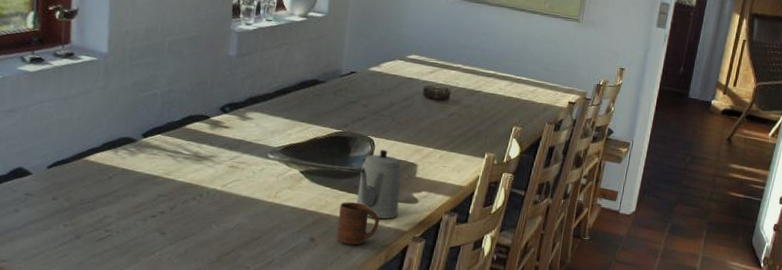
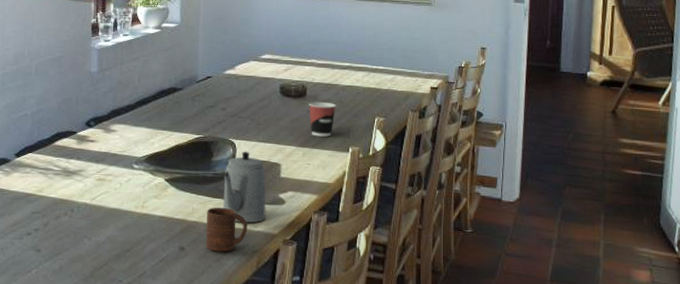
cup: none [450,106,477,142] -> present [309,101,336,137]

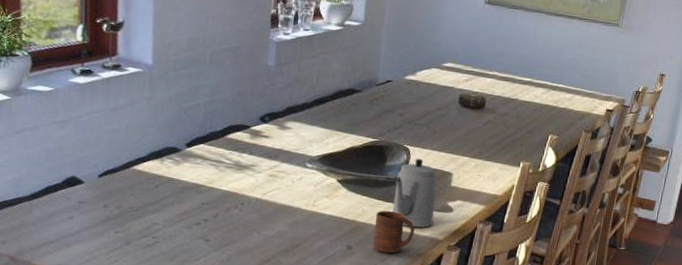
cup: present [309,101,336,137] -> none [485,114,513,151]

